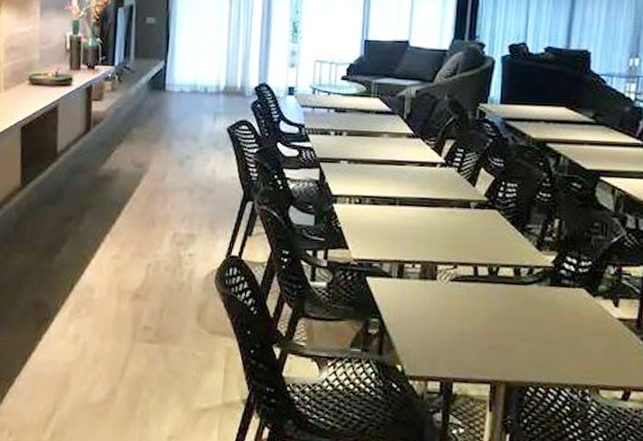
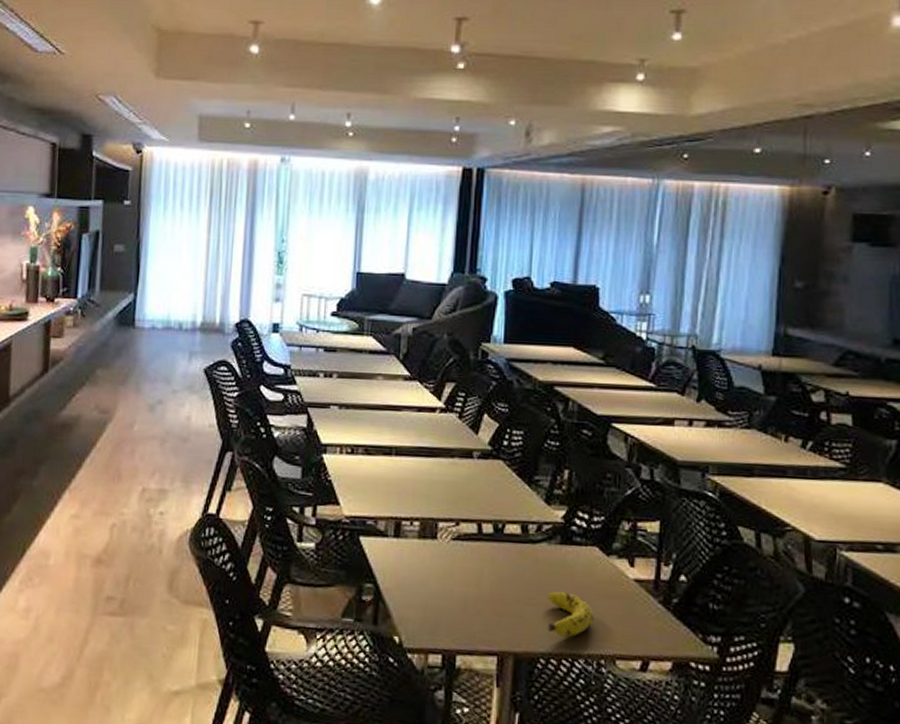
fruit: none [537,327,580,368] -> present [547,591,594,637]

